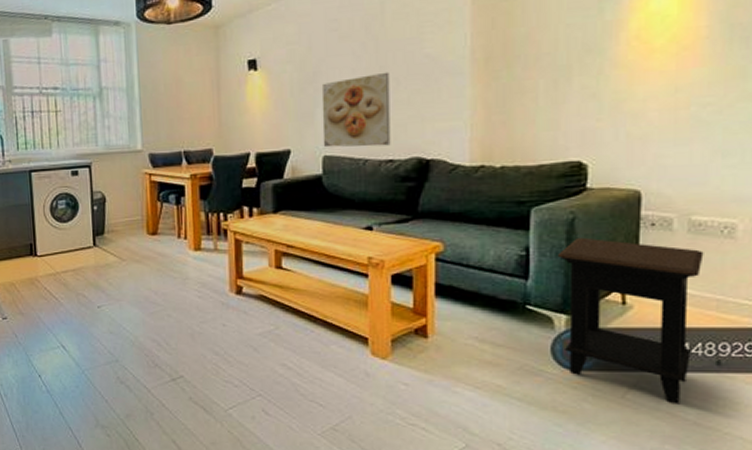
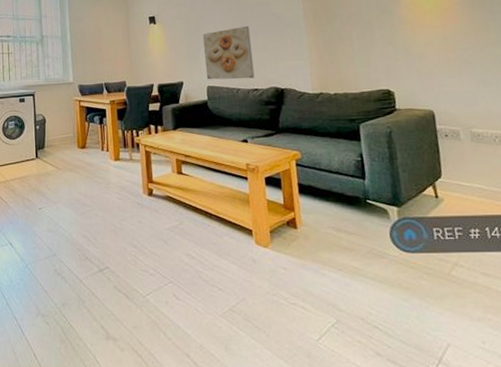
side table: present [557,237,704,405] -> none [383,146,493,279]

